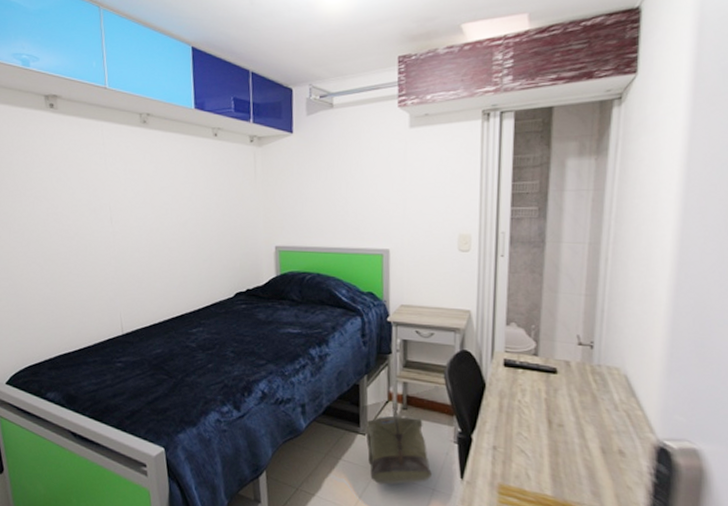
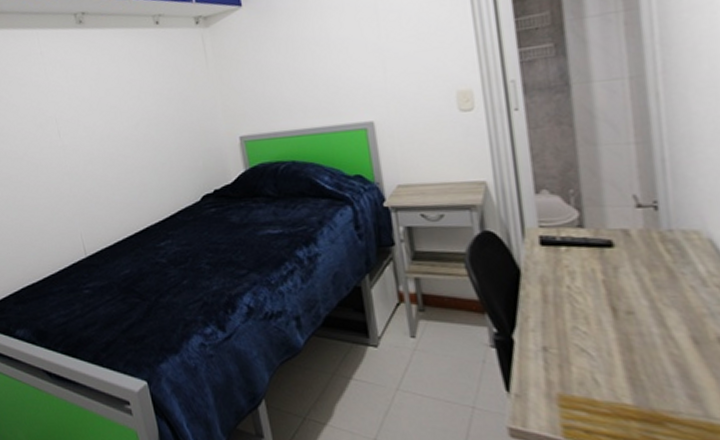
backpack: present [365,416,433,485] -> none [376,319,470,406]

